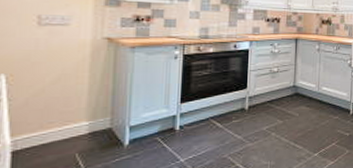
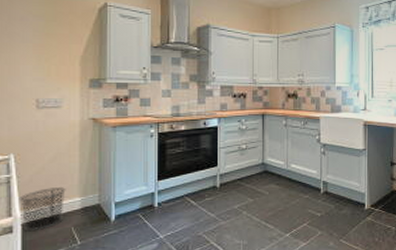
waste bin: none [9,111,71,160] -> present [19,187,66,232]

